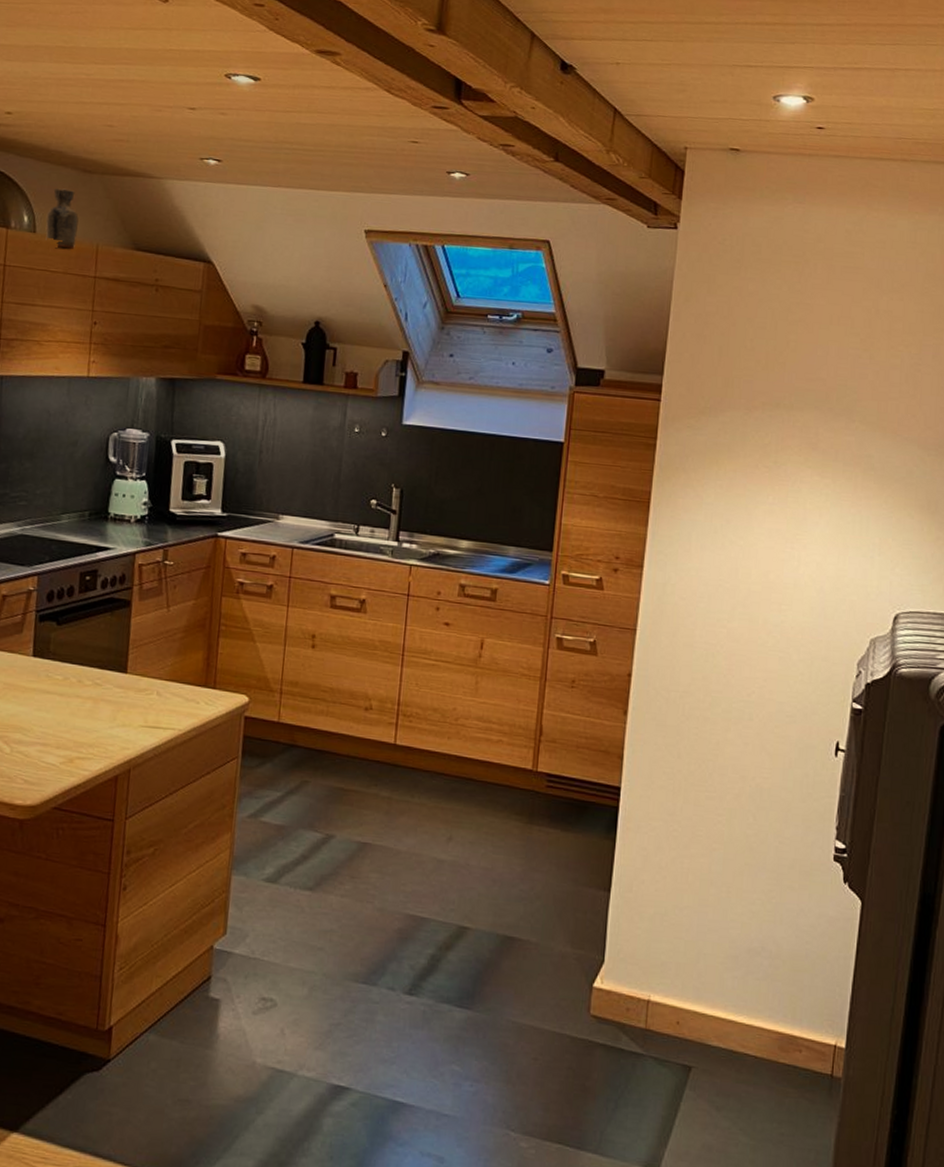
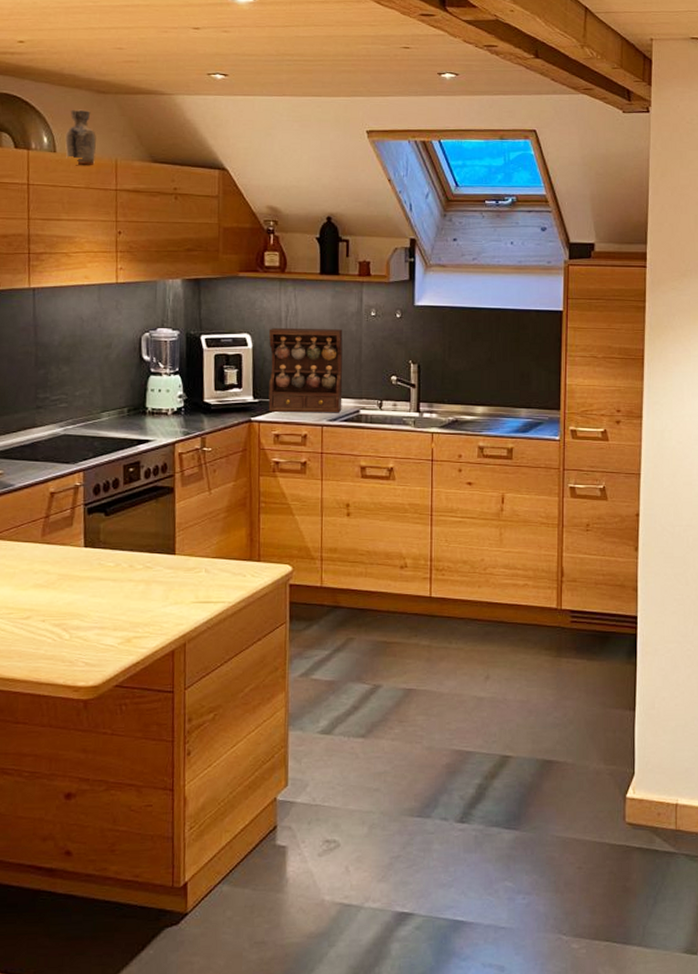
spice rack: none [236,437,323,535] -> present [268,327,343,413]

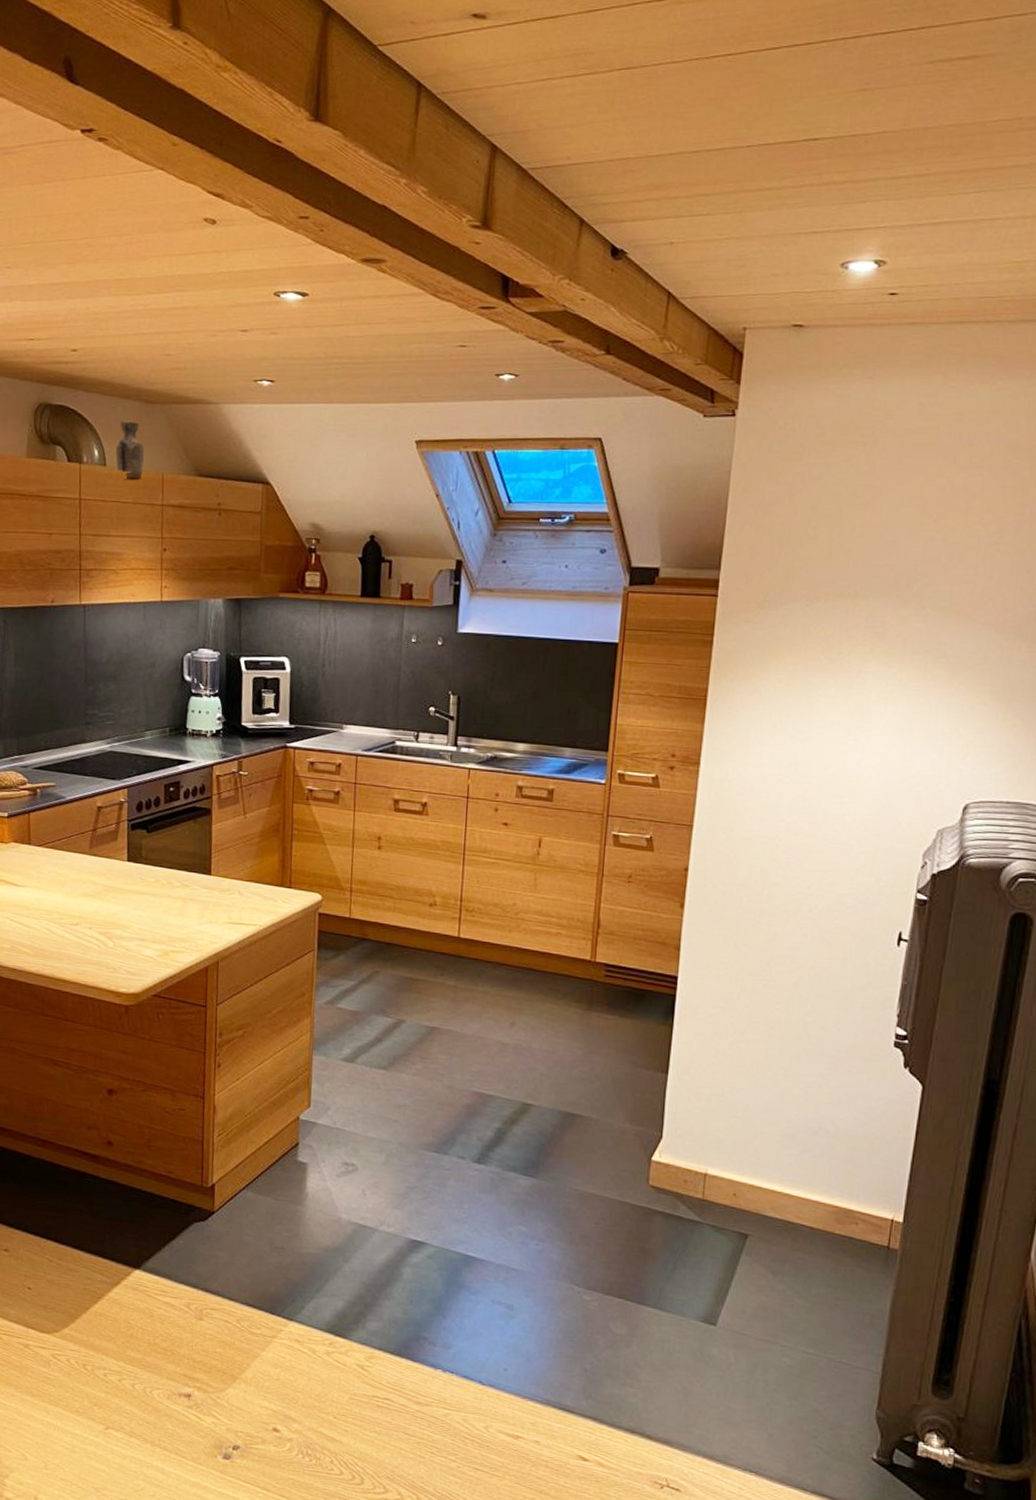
spice rack: present [268,327,343,413] -> none [304,651,382,743]

